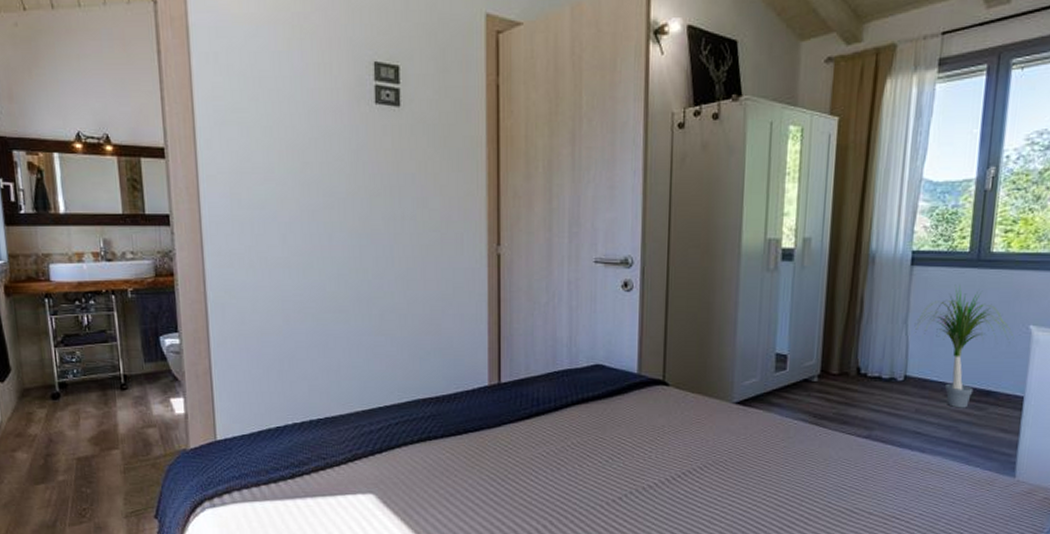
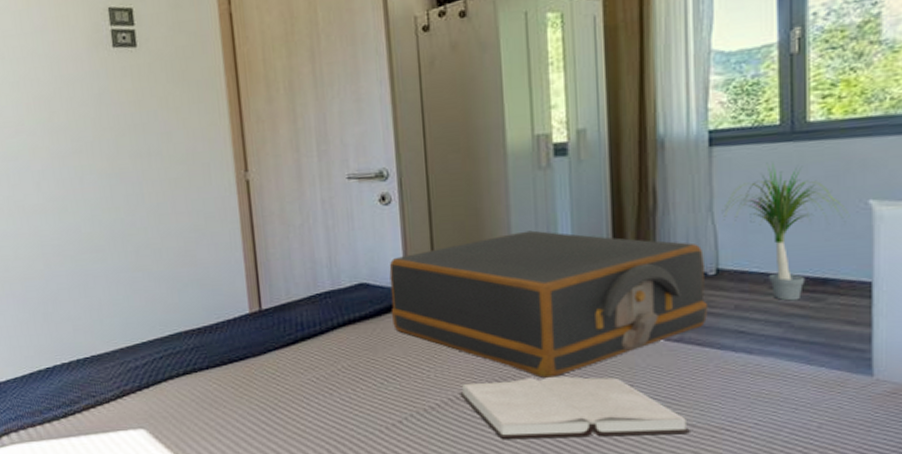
suitcase: none [622,327,896,464] -> present [389,230,709,378]
hardback book: none [676,463,867,521] -> present [460,376,690,439]

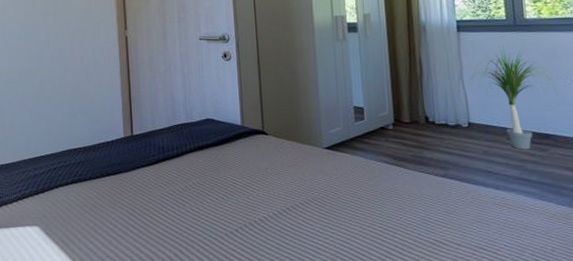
suitcase: present [389,230,709,378] -> none [229,86,464,200]
hardback book: present [460,376,690,439] -> none [282,199,457,251]

